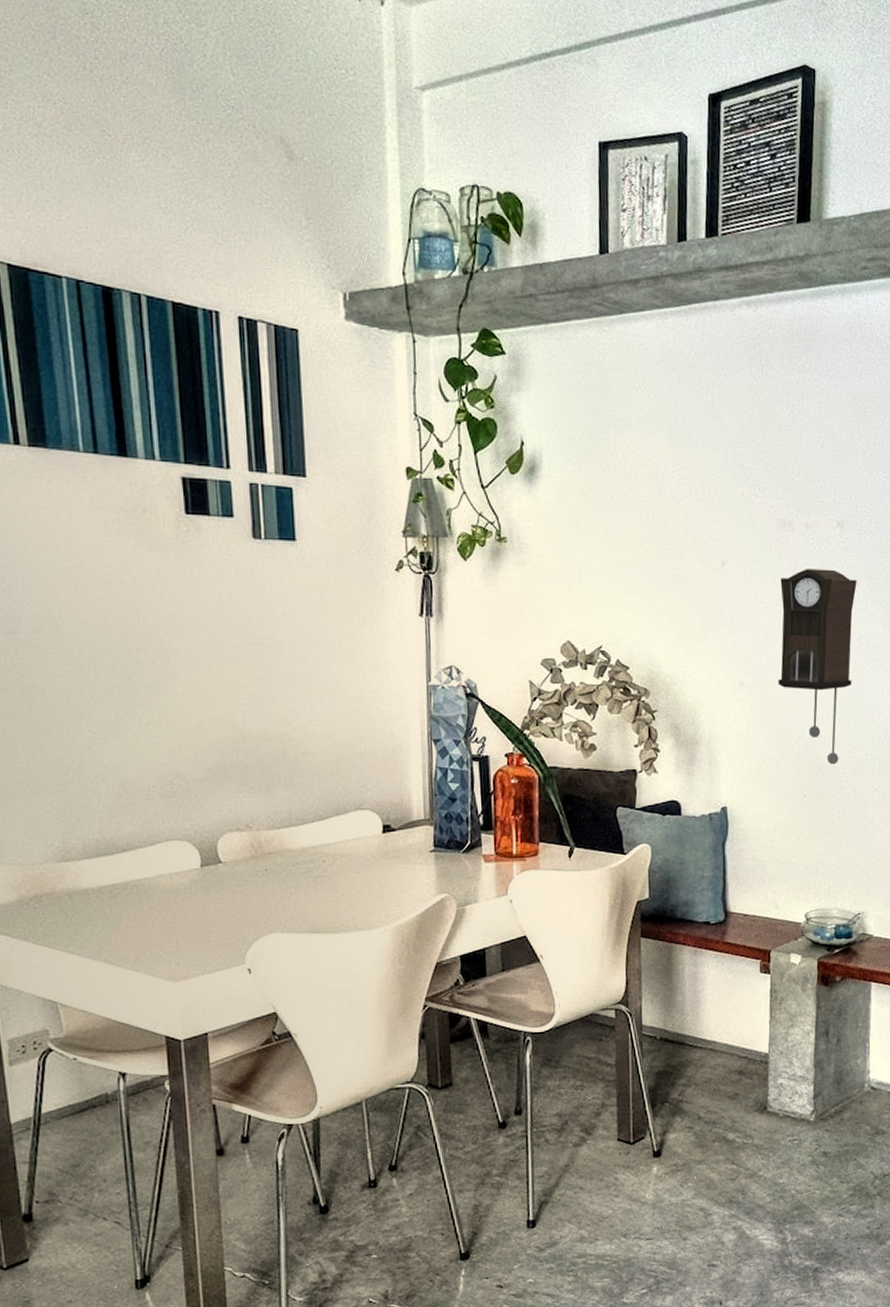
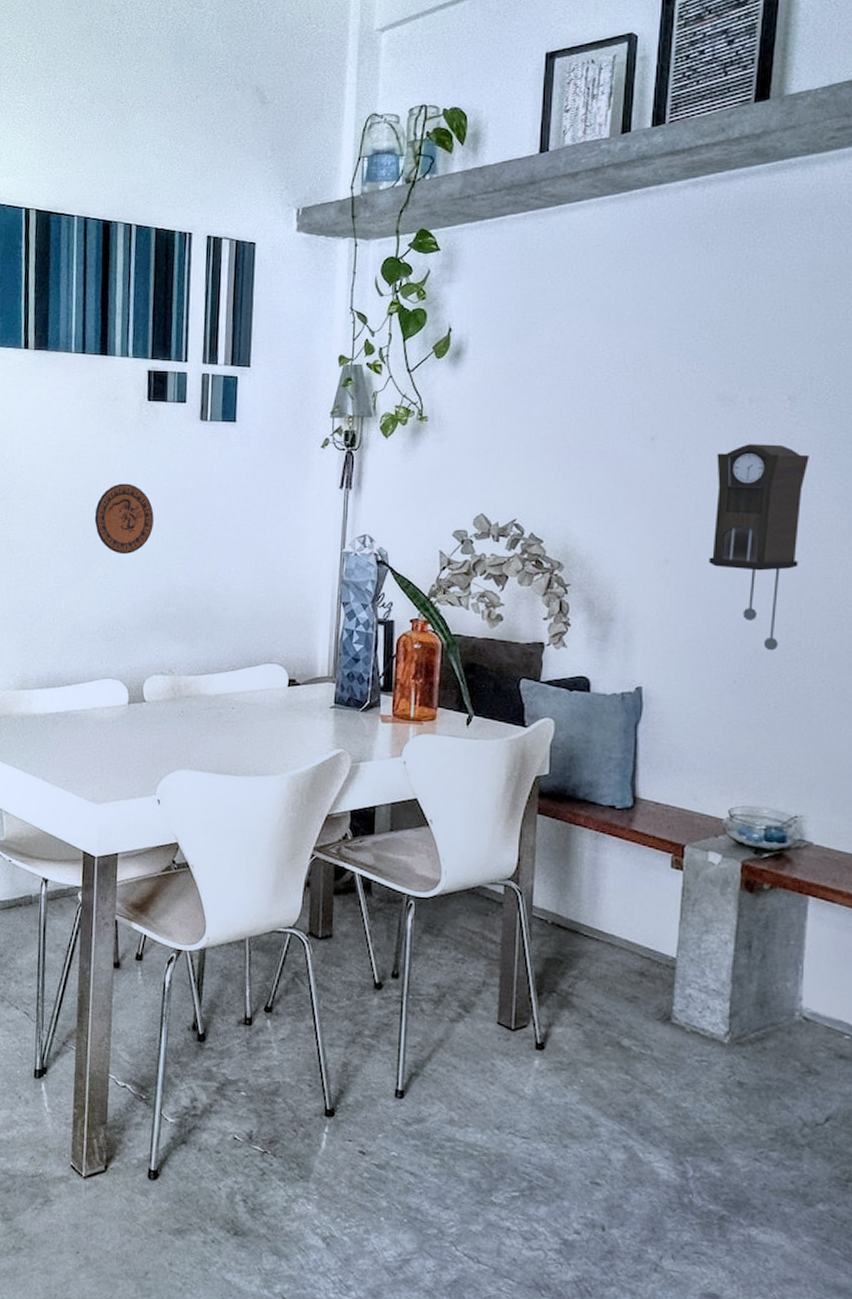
decorative plate: none [133,613,209,696] -> present [94,483,154,555]

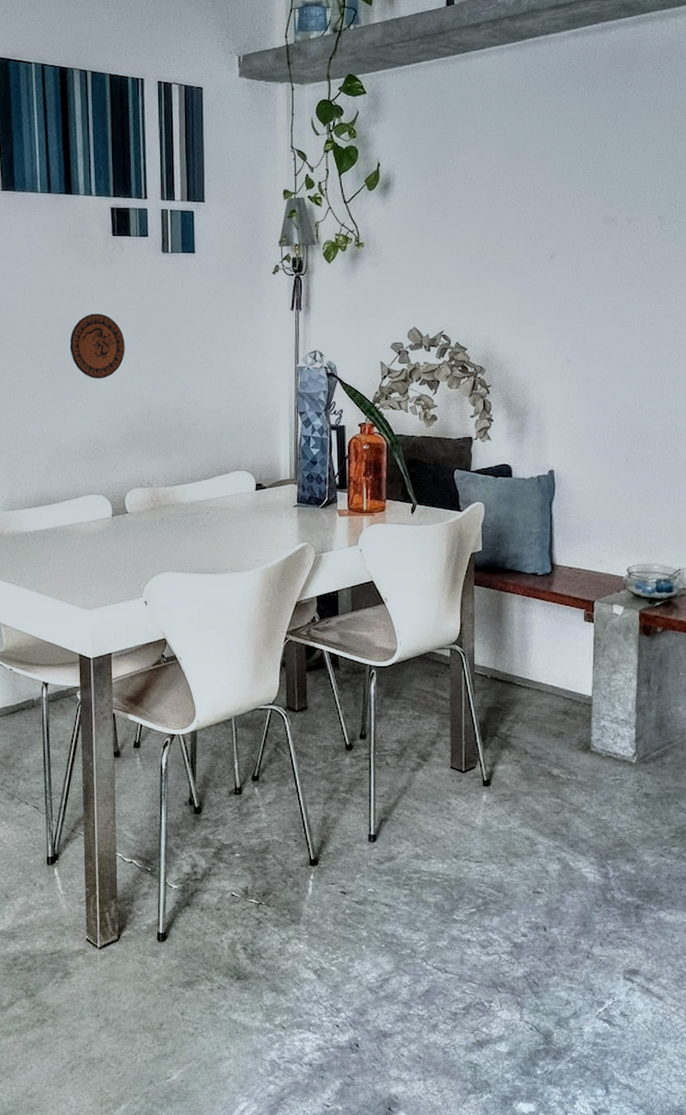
pendulum clock: present [709,444,809,651] -> none [602,258,677,432]

